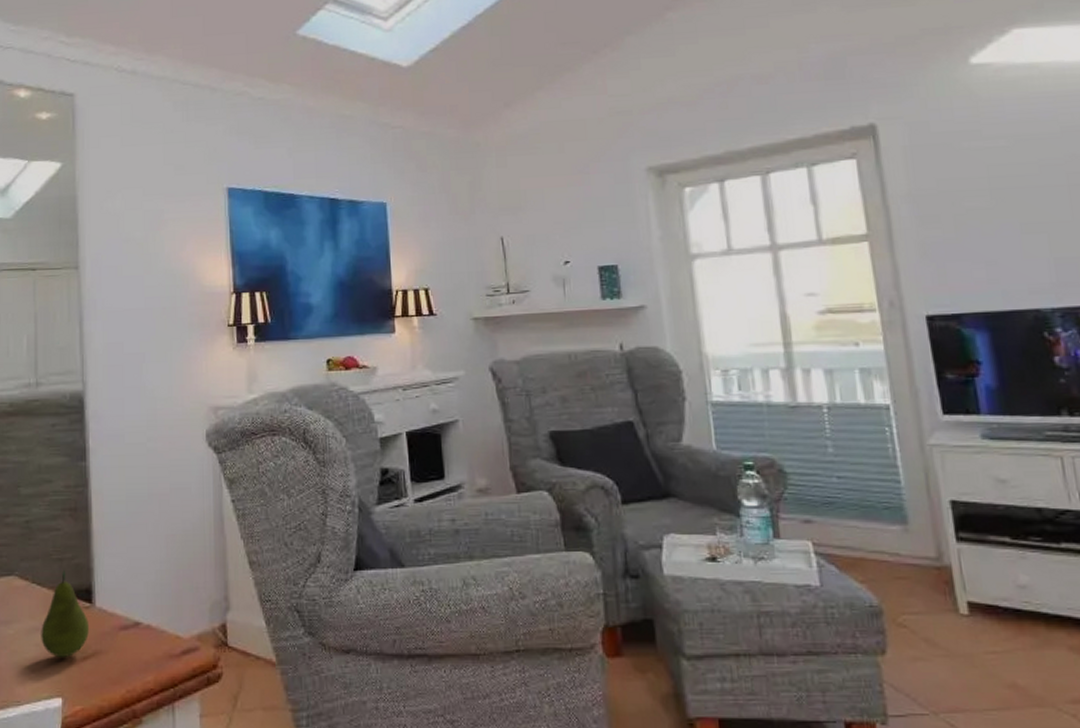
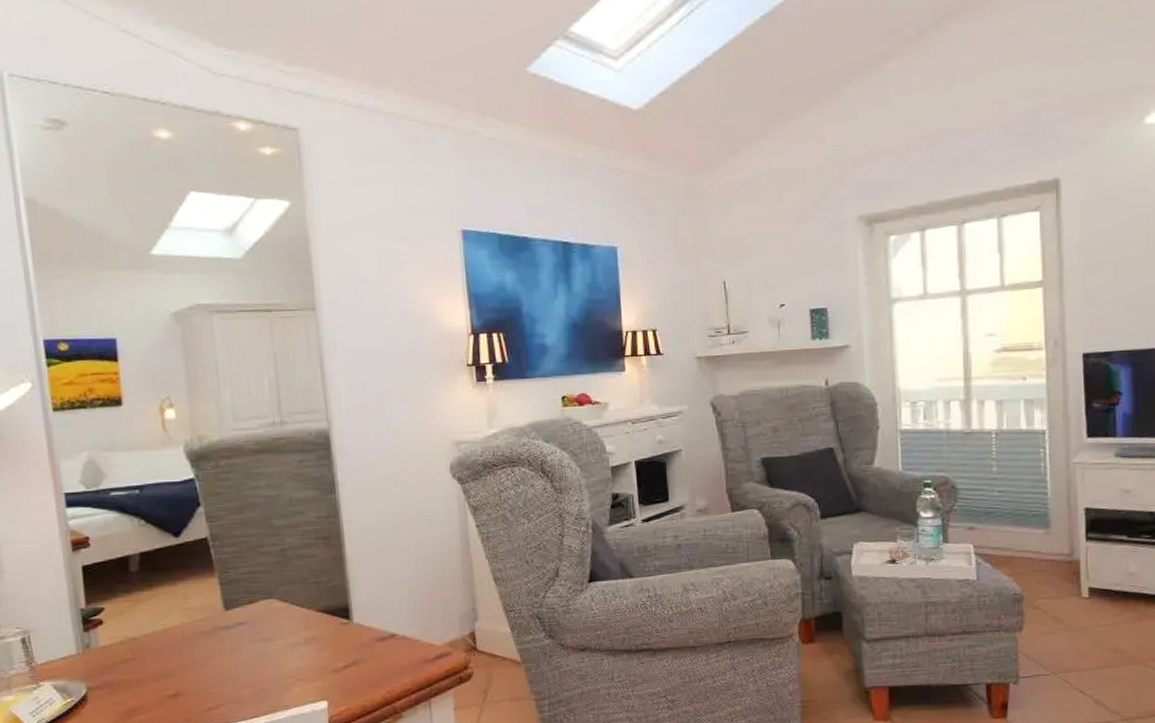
fruit: present [41,569,89,658] -> none [303,591,349,668]

